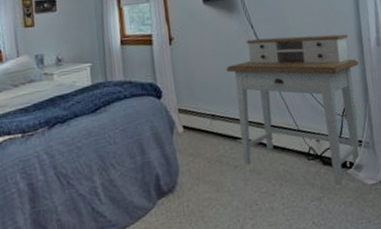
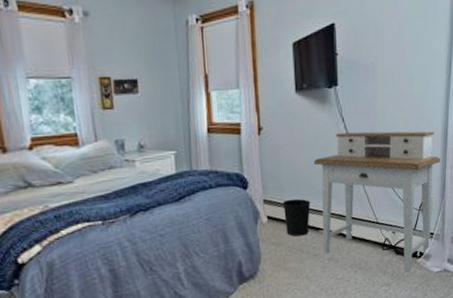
wastebasket: none [197,107,227,147] -> present [282,198,311,237]

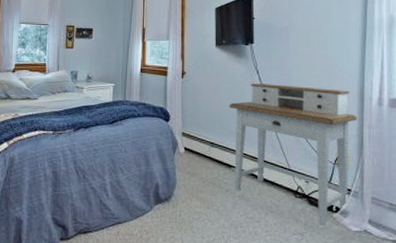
wastebasket: present [282,198,311,237] -> none [199,135,225,170]

